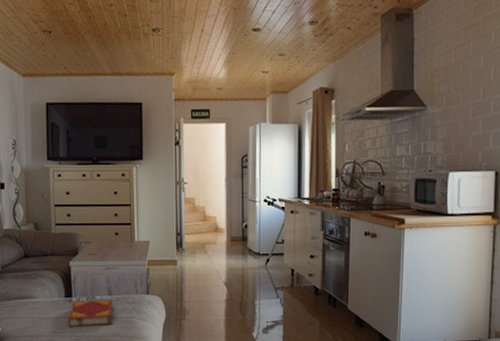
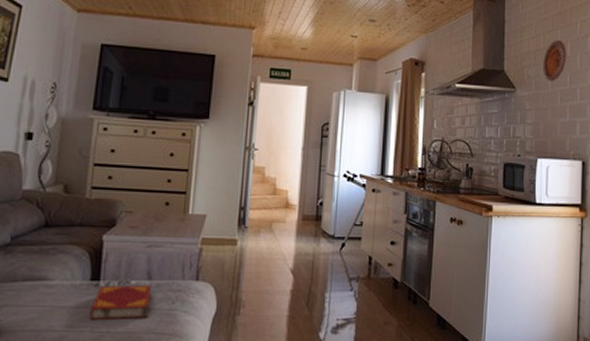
decorative plate: none [454,52,480,97] -> present [543,39,567,82]

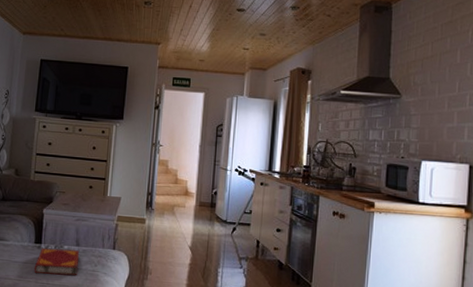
decorative plate: present [543,39,567,82] -> none [430,47,457,89]

